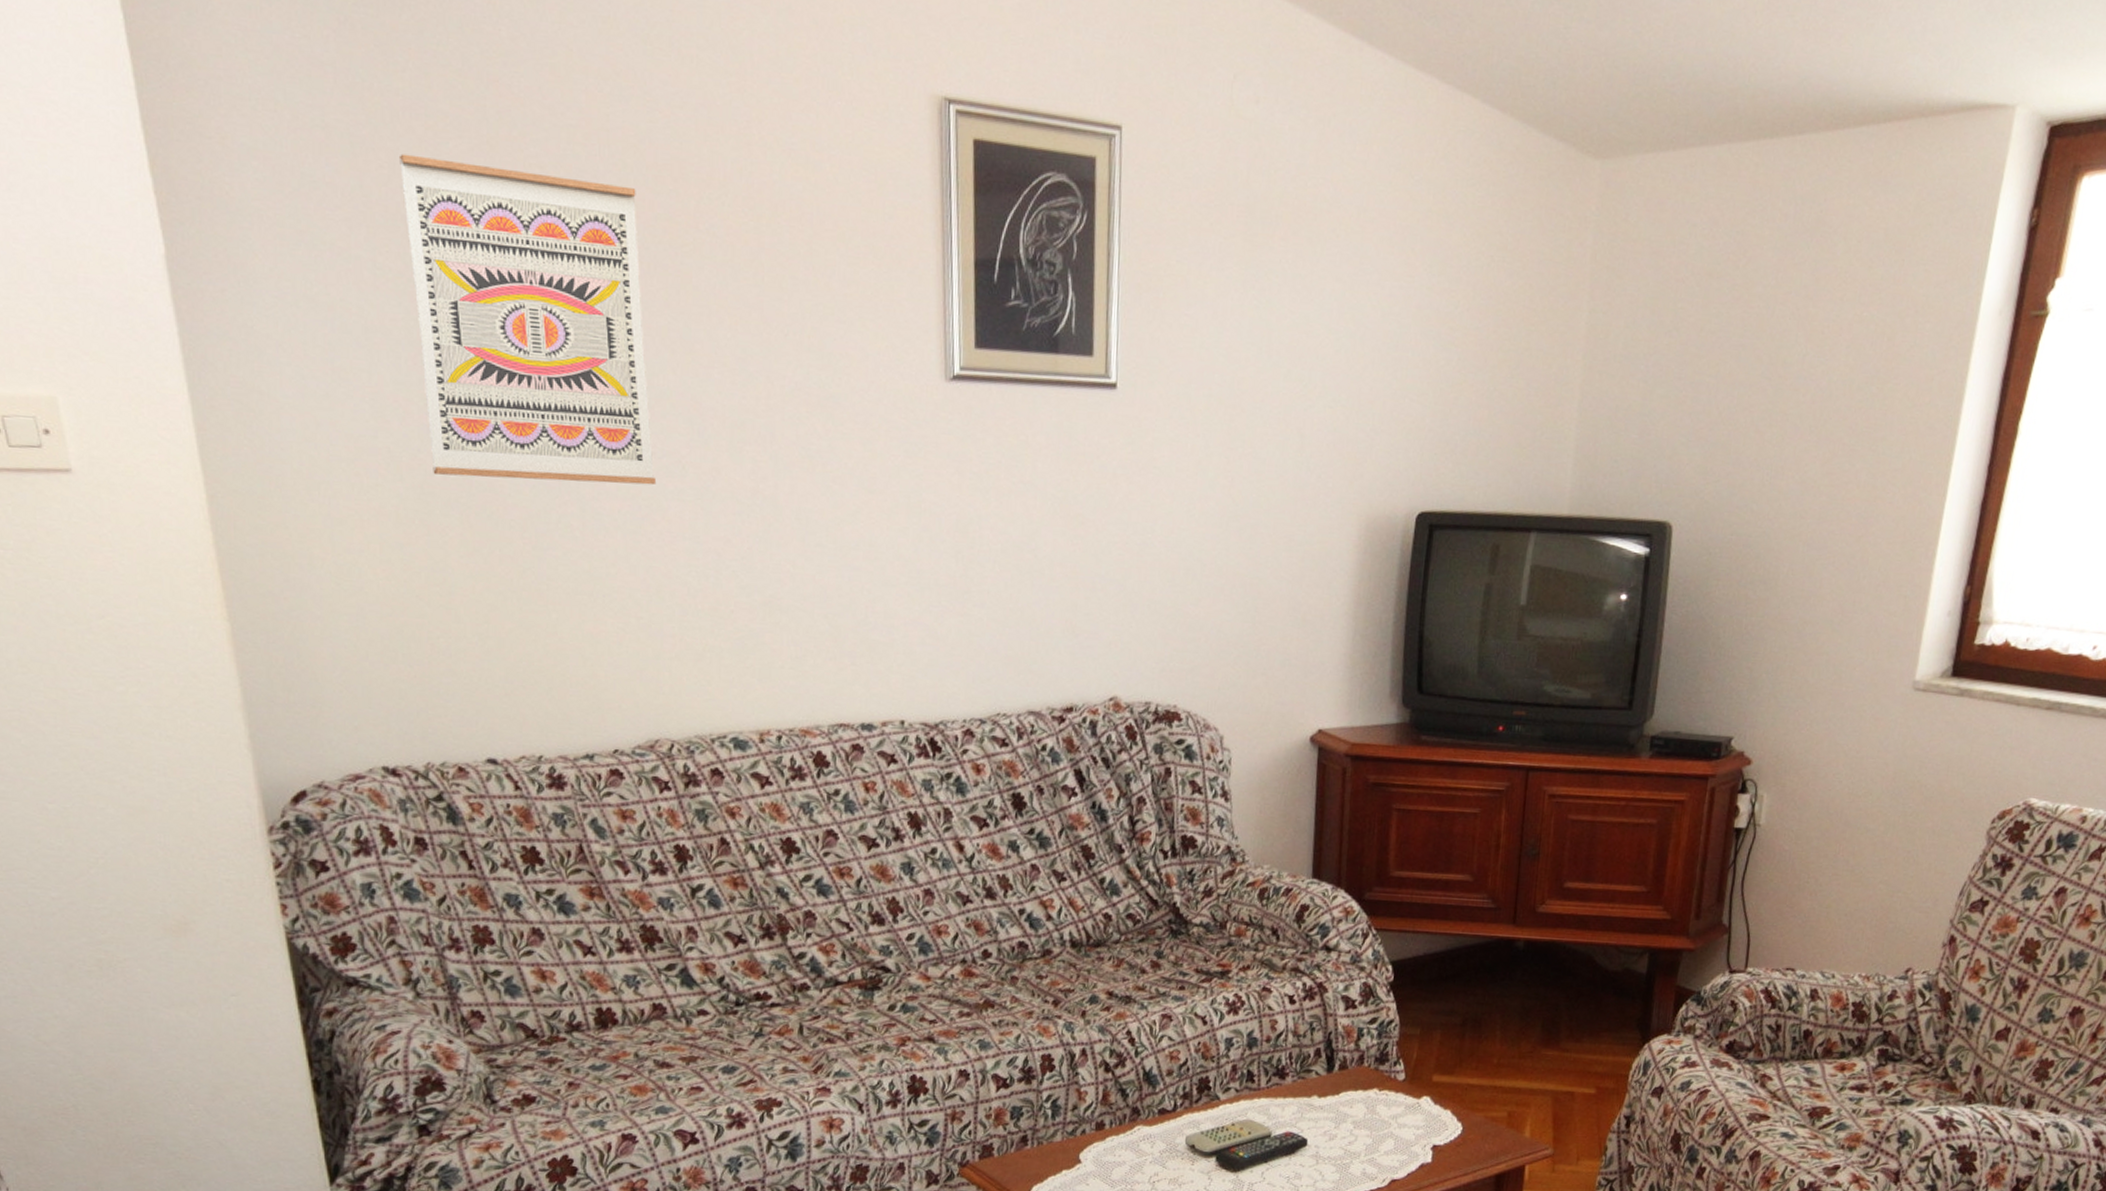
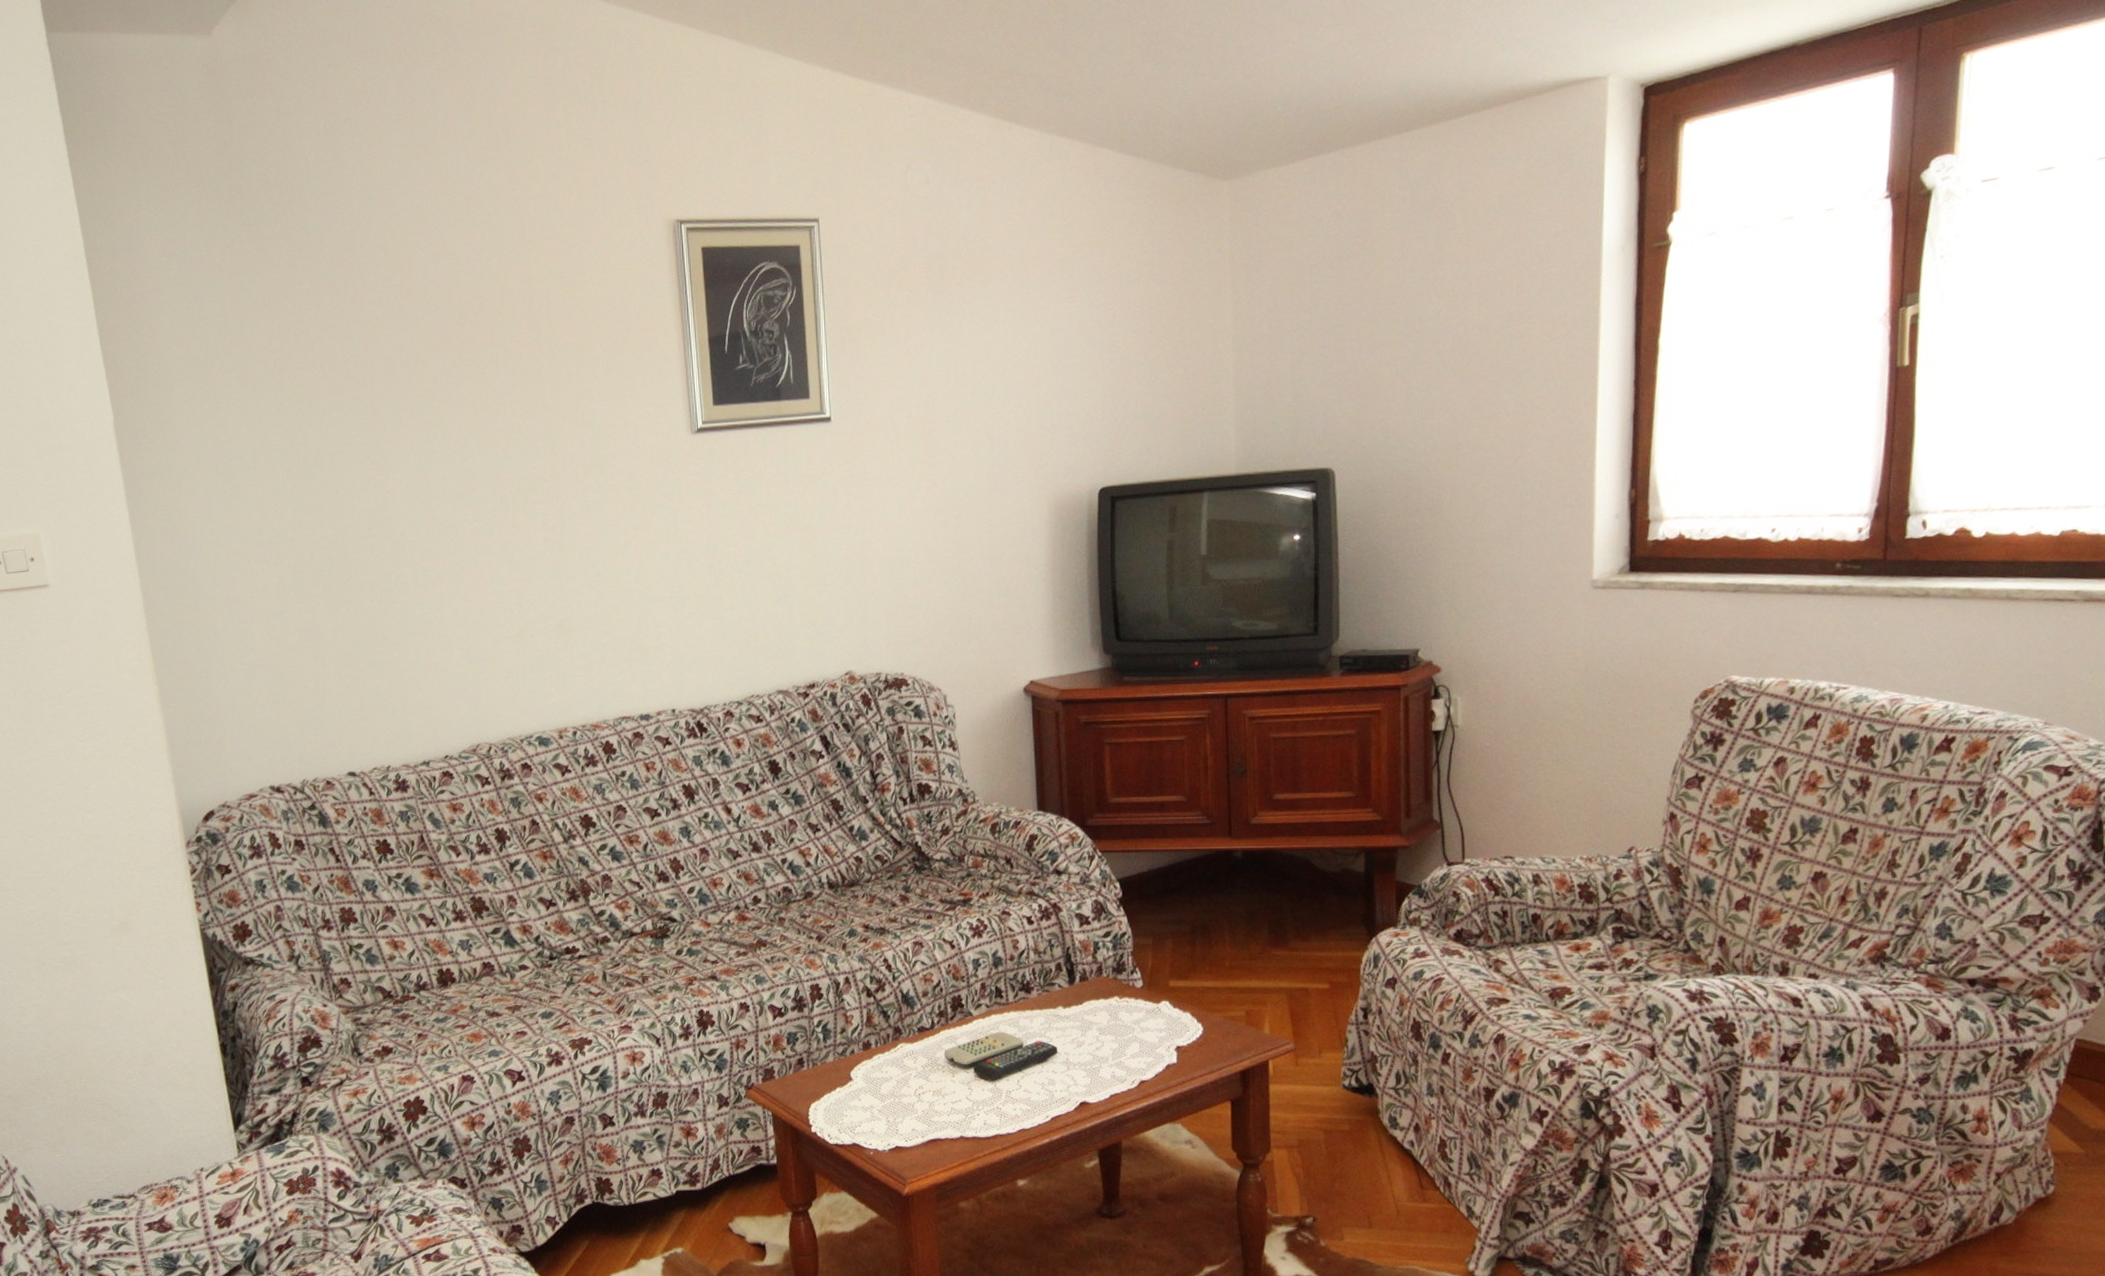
wall art: present [398,153,657,485] -> none [275,323,470,556]

